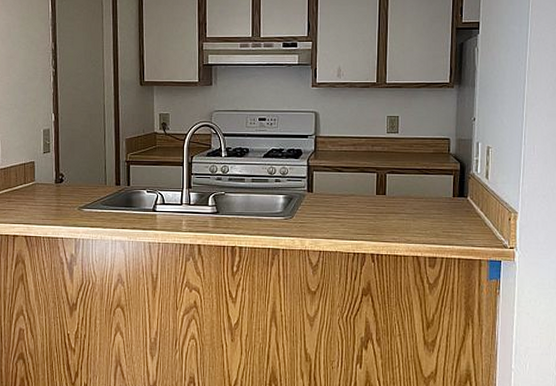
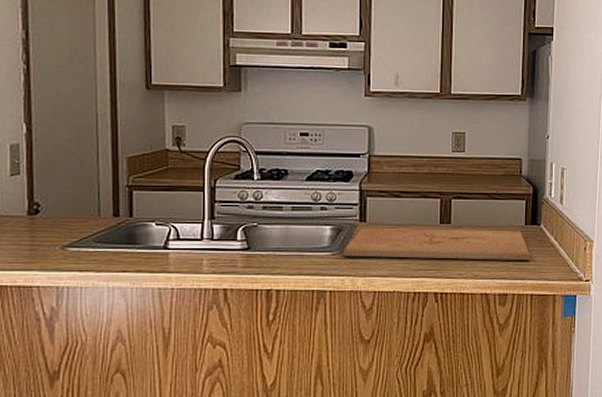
cutting board: none [292,197,459,228] -> present [342,227,532,260]

